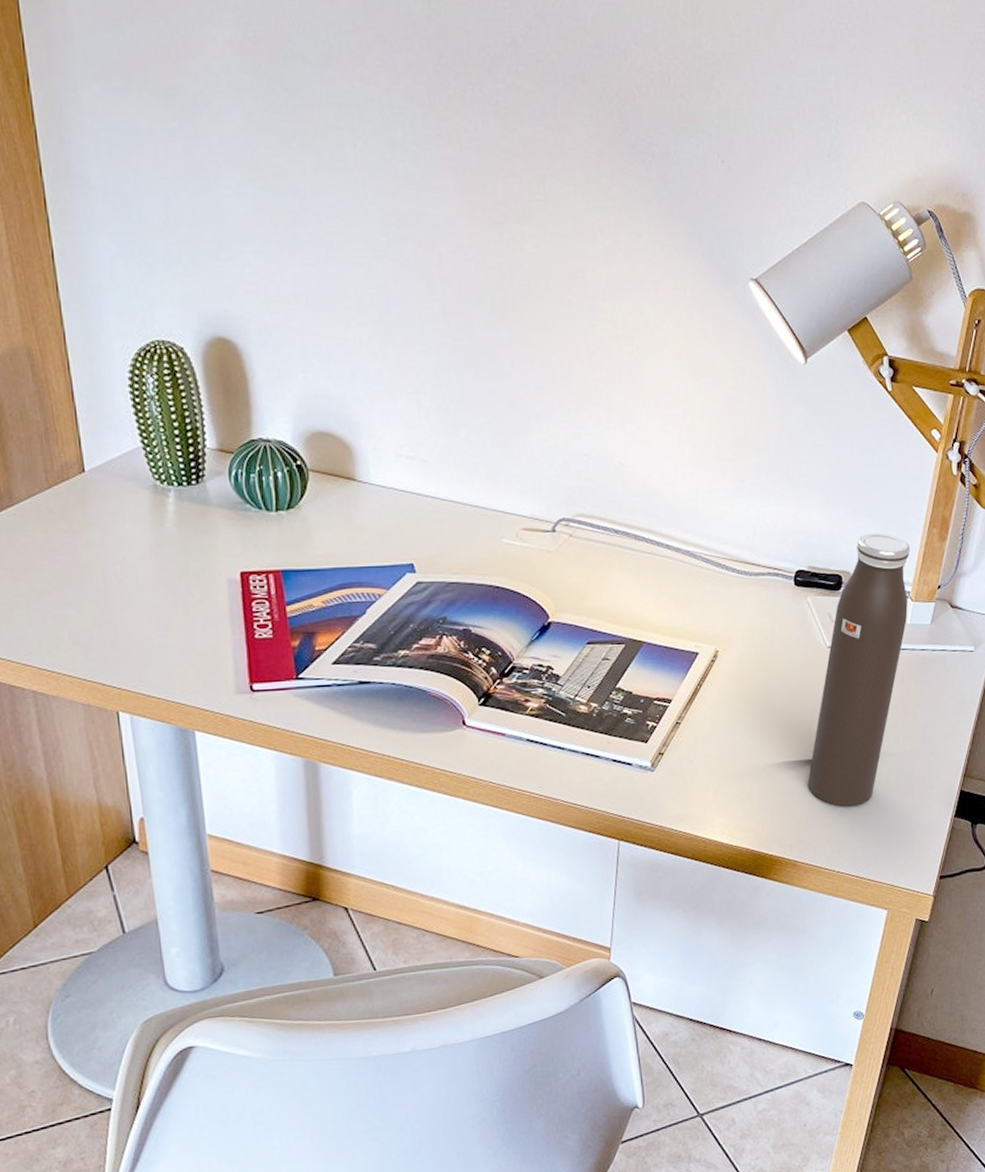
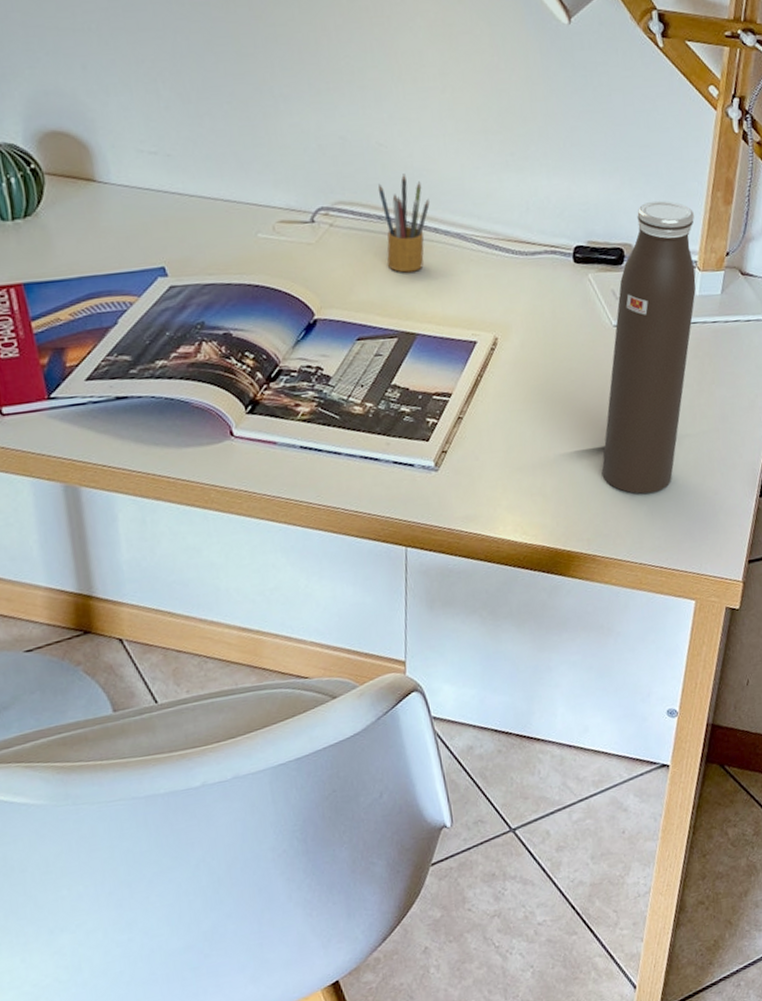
pencil box: none [616,492,664,584] -> present [378,173,430,273]

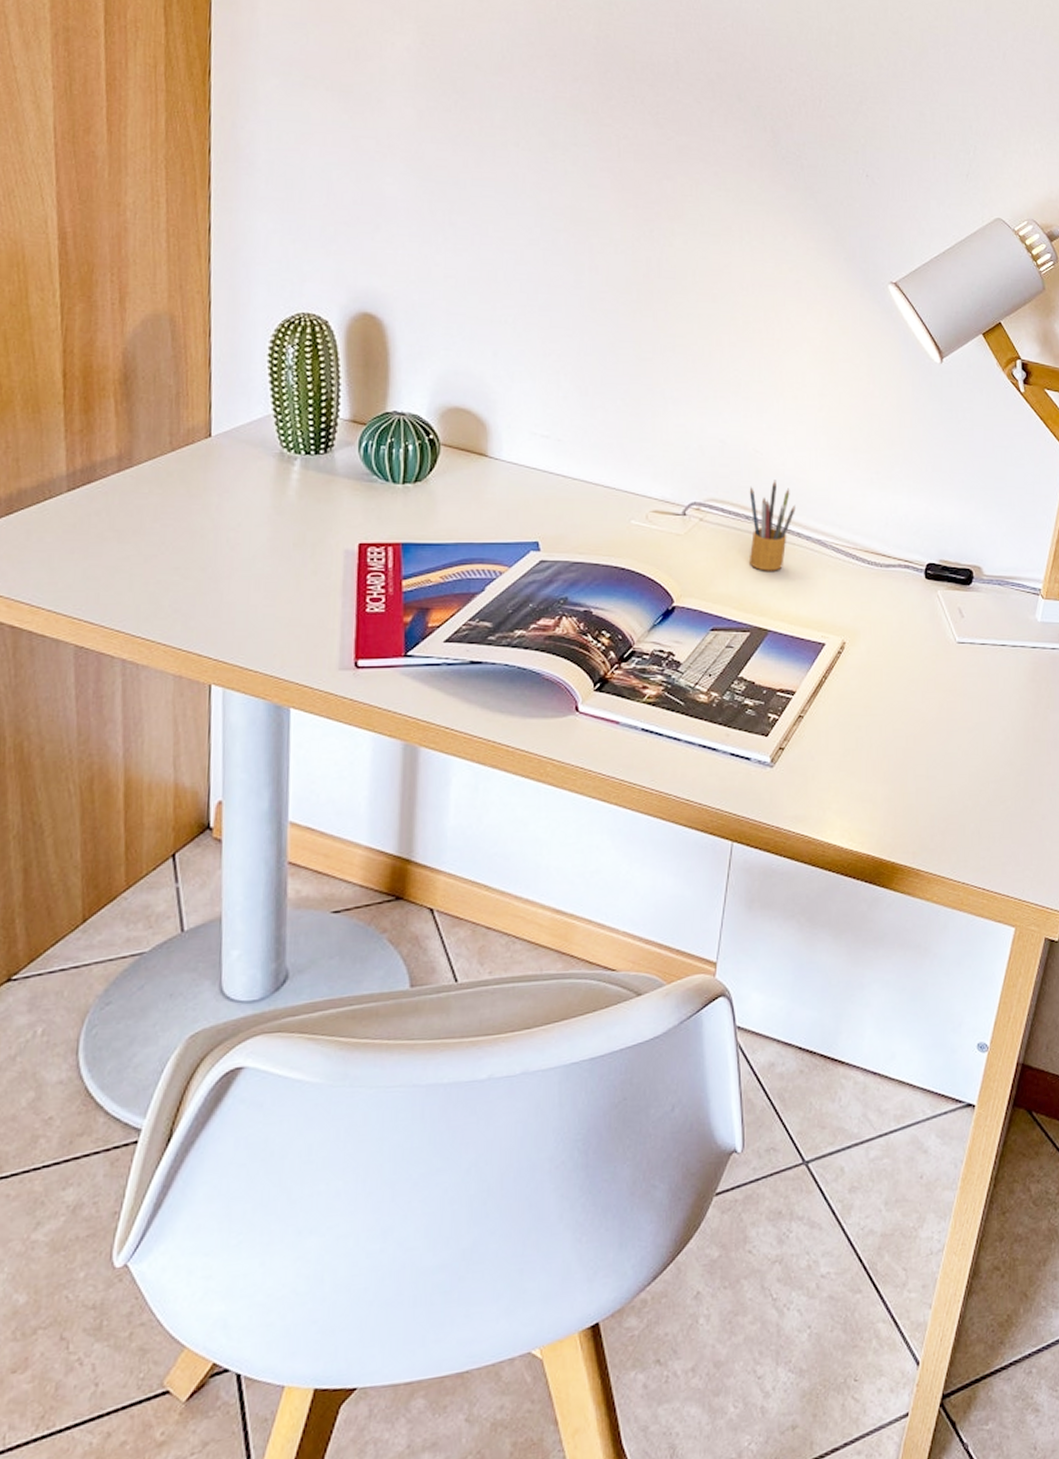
water bottle: present [601,201,696,494] -> none [933,529,1041,812]

